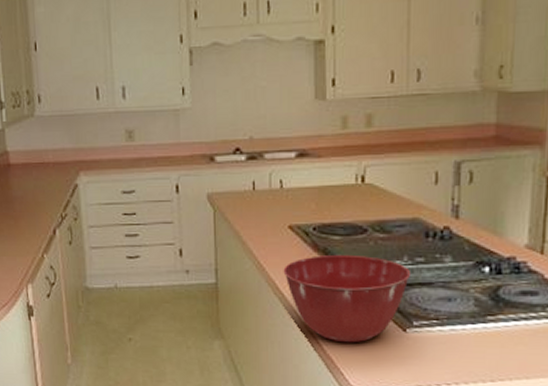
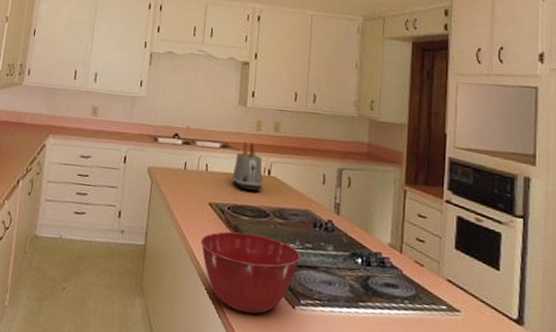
toaster: none [315,143,355,205] -> present [232,141,263,193]

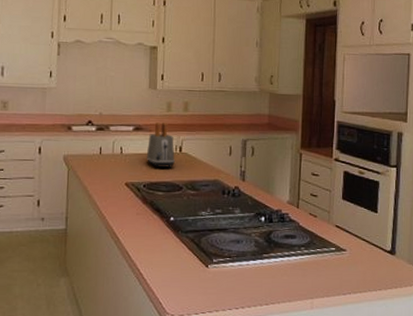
mixing bowl: present [200,231,302,314] -> none [119,206,213,278]

